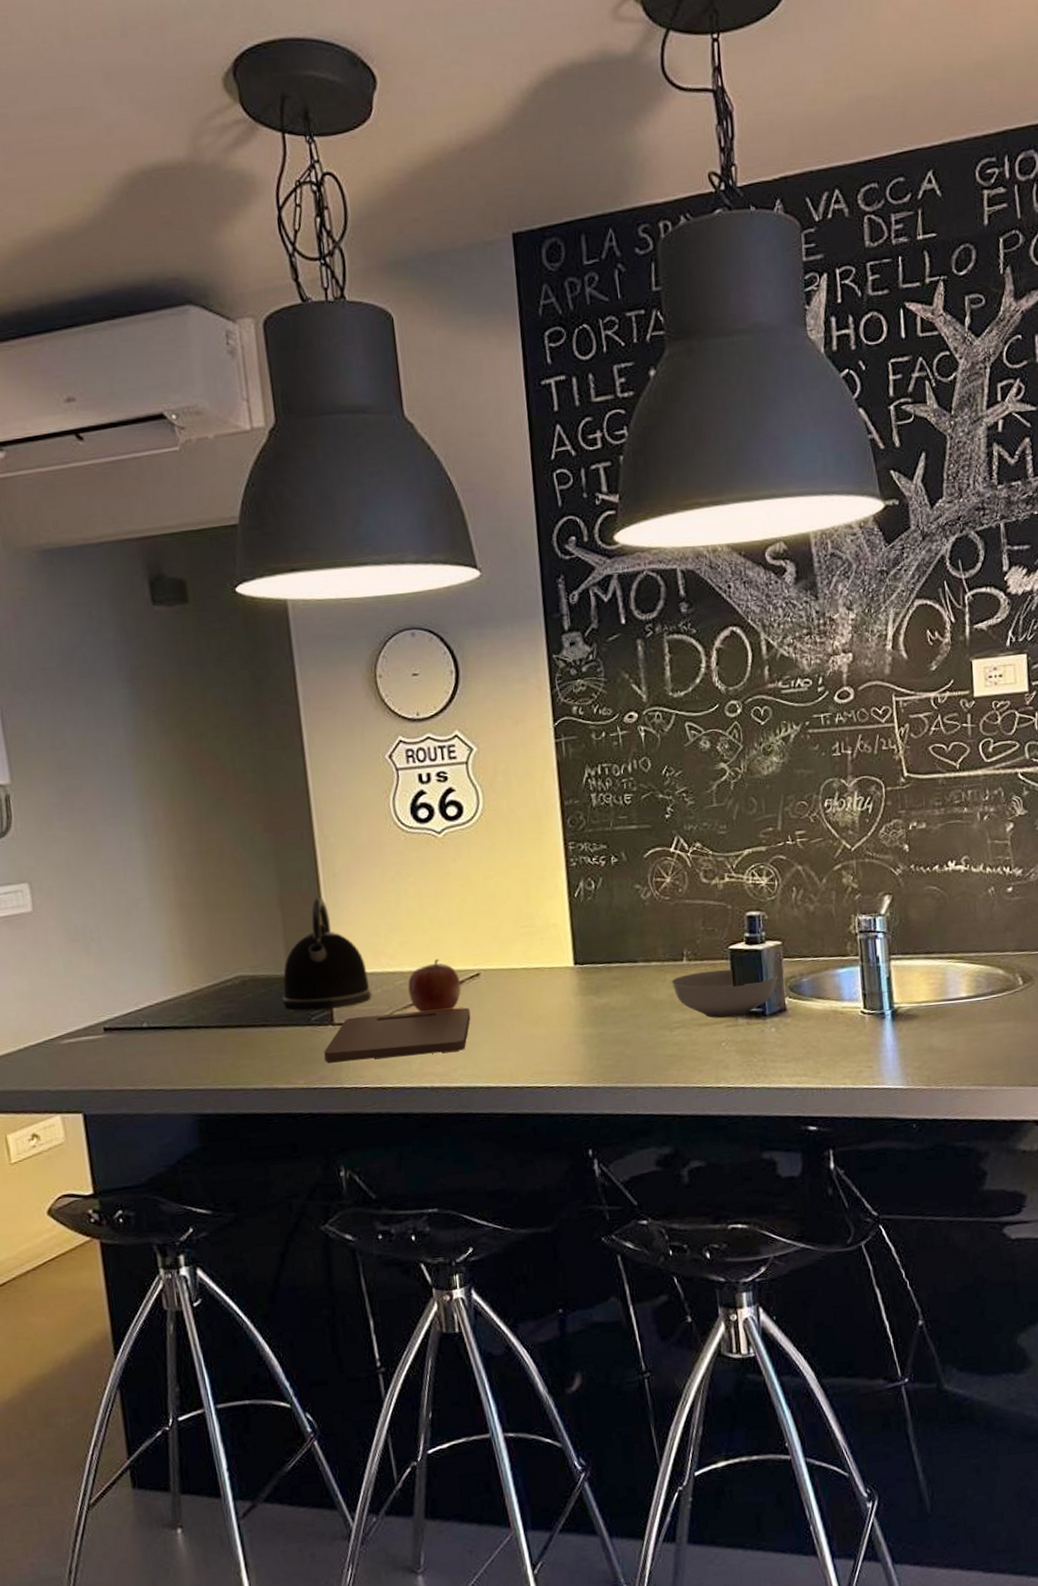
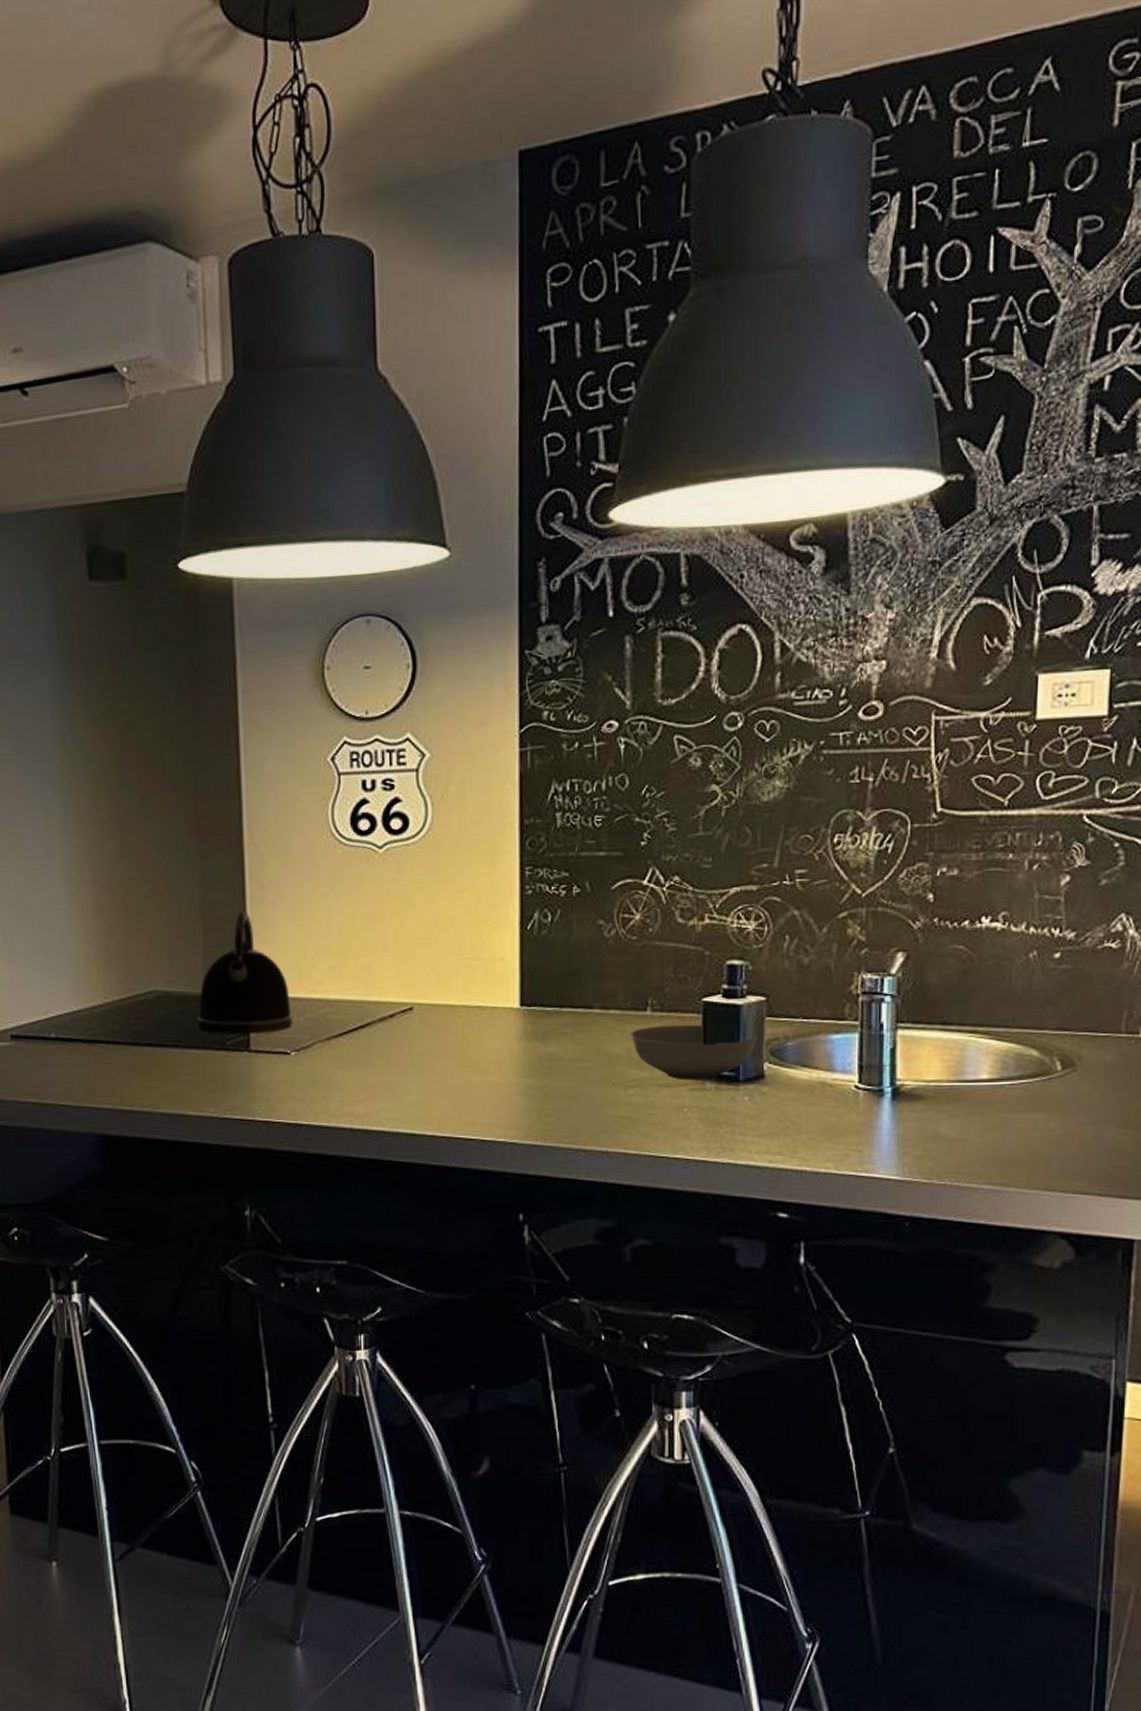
cutting board: present [324,1007,471,1062] -> none [237,1044,399,1092]
fruit: present [408,959,462,1012] -> none [333,988,391,1046]

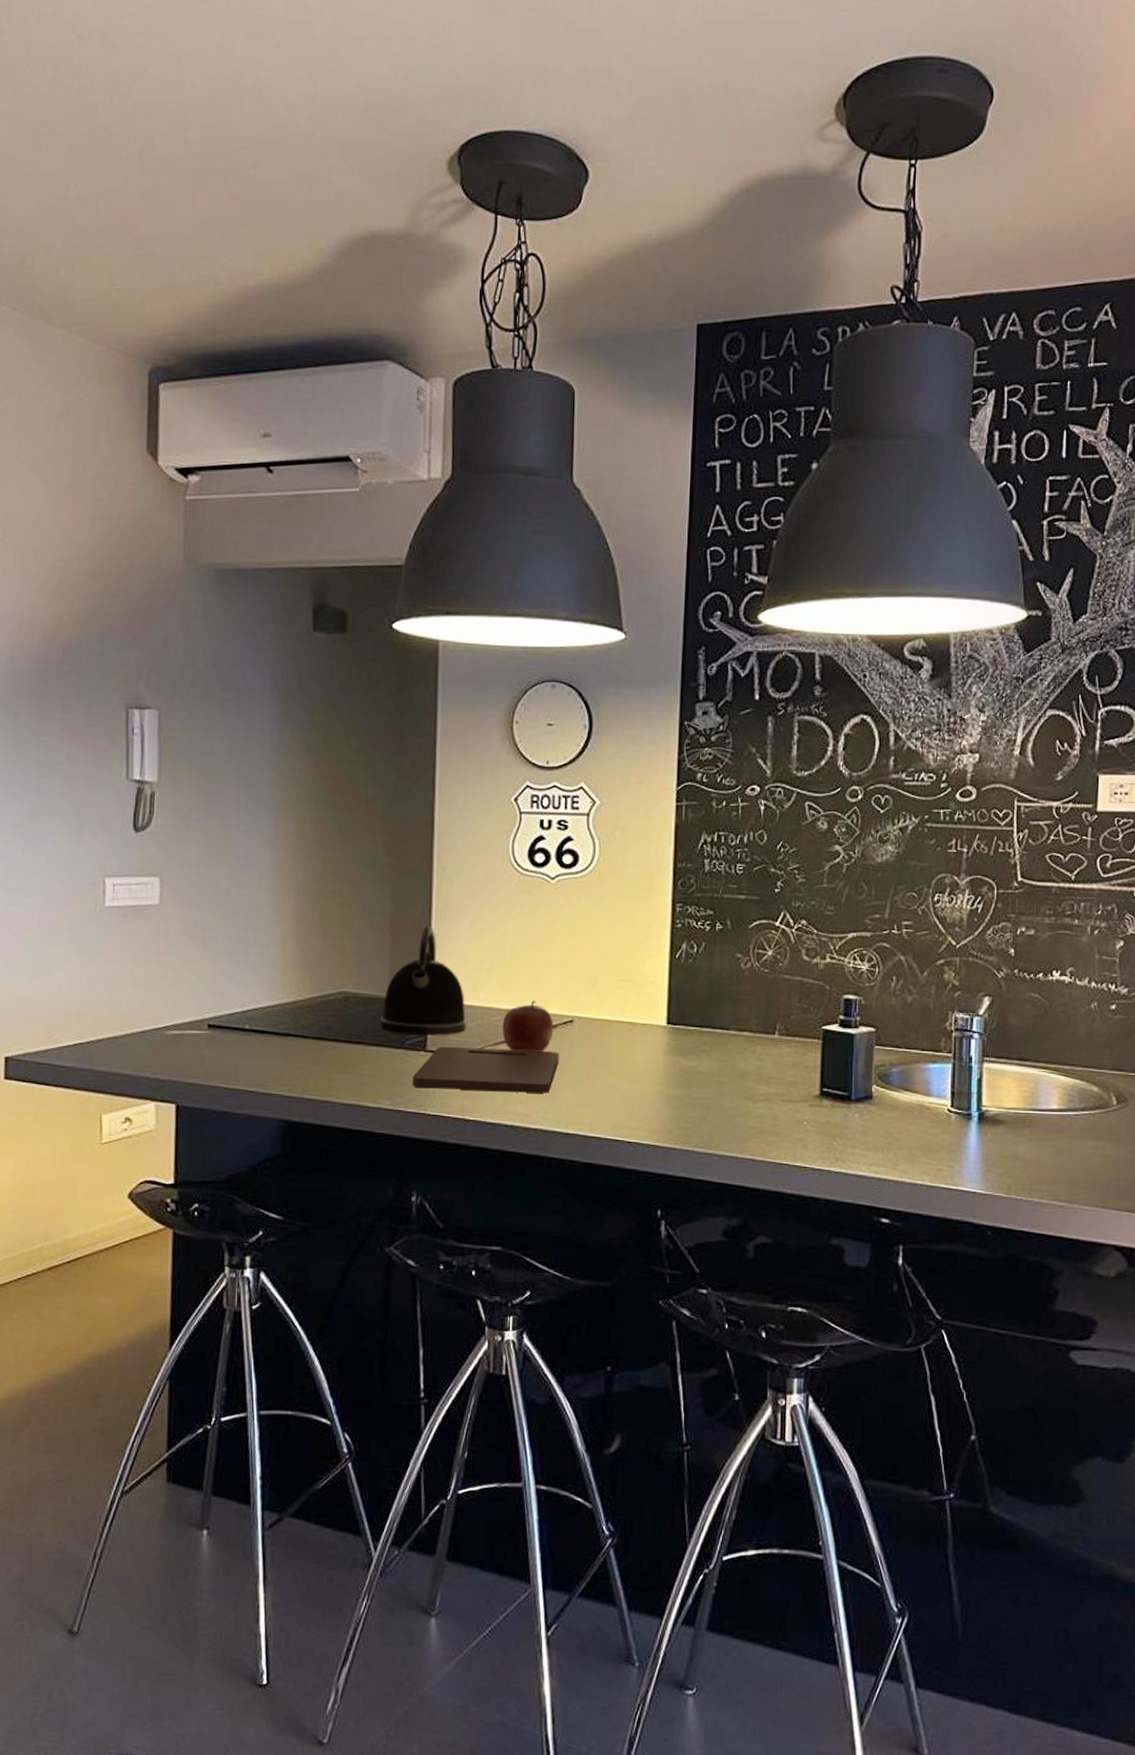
cutting board: none [237,1044,399,1092] -> present [413,1046,559,1093]
fruit: none [333,988,391,1046] -> present [502,1001,554,1053]
bowl: present [630,1024,758,1081] -> none [760,1047,868,1098]

